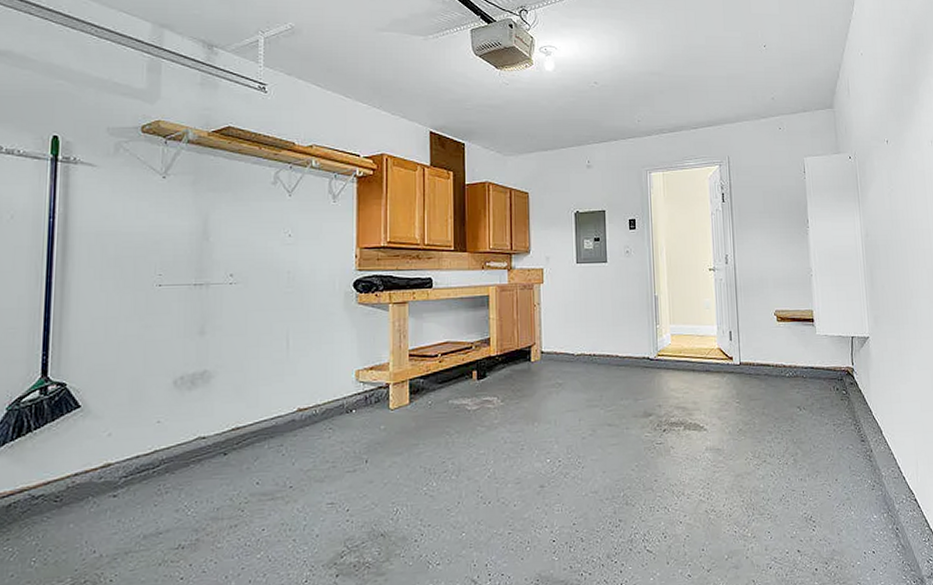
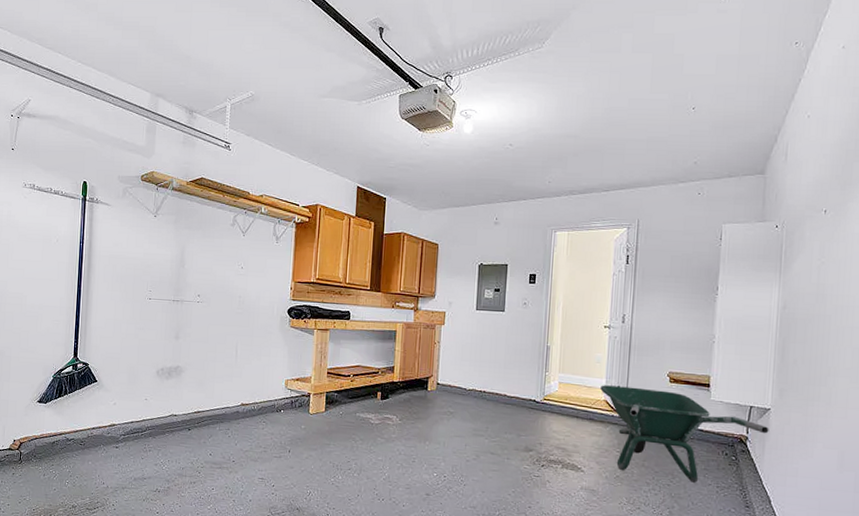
wheelbarrow: none [713,330,871,424] -> present [600,385,769,483]

